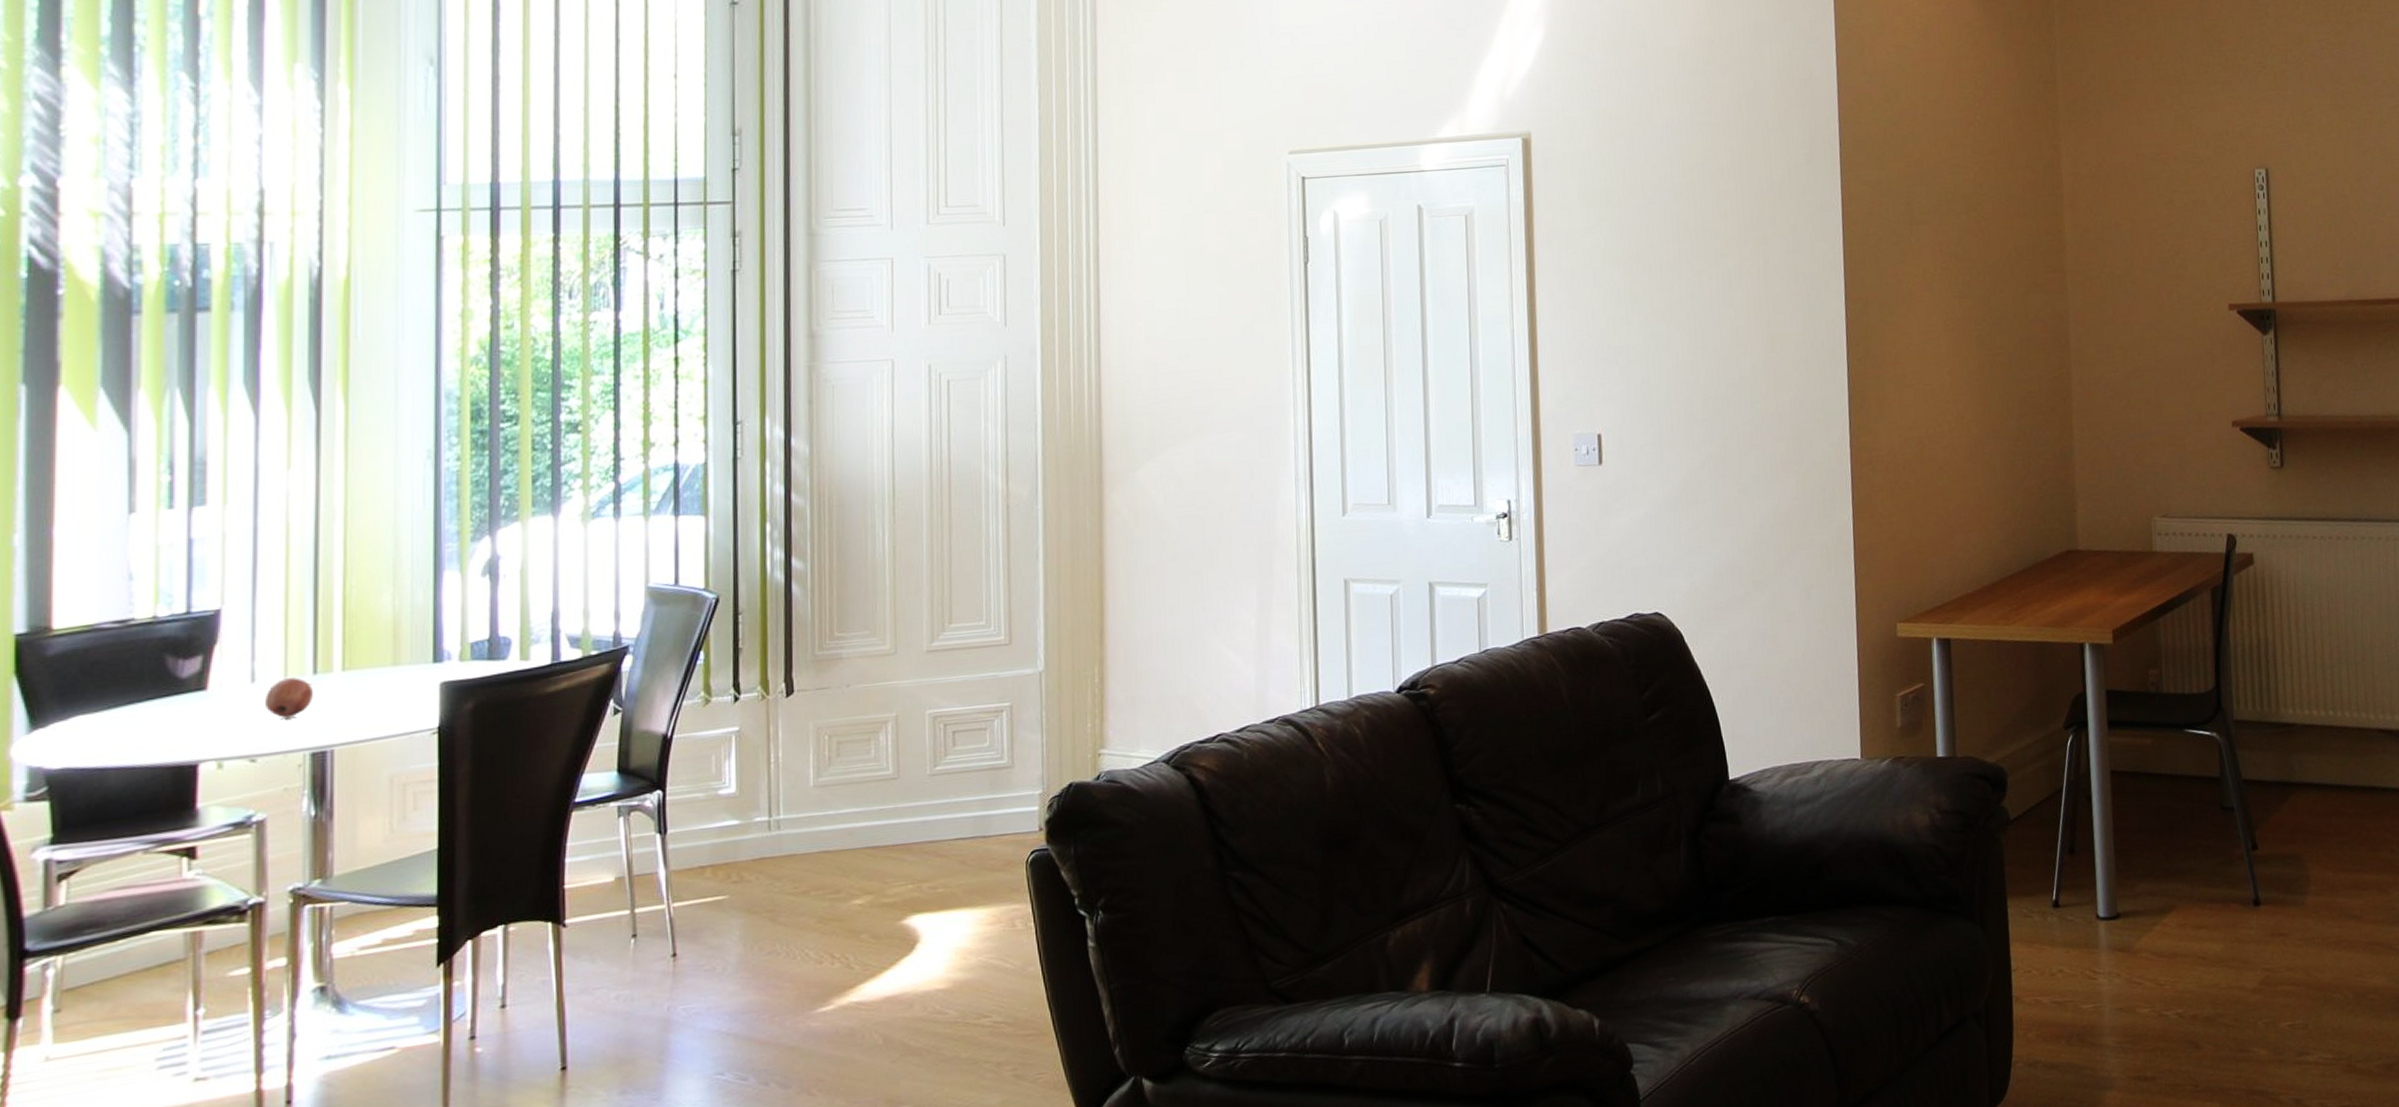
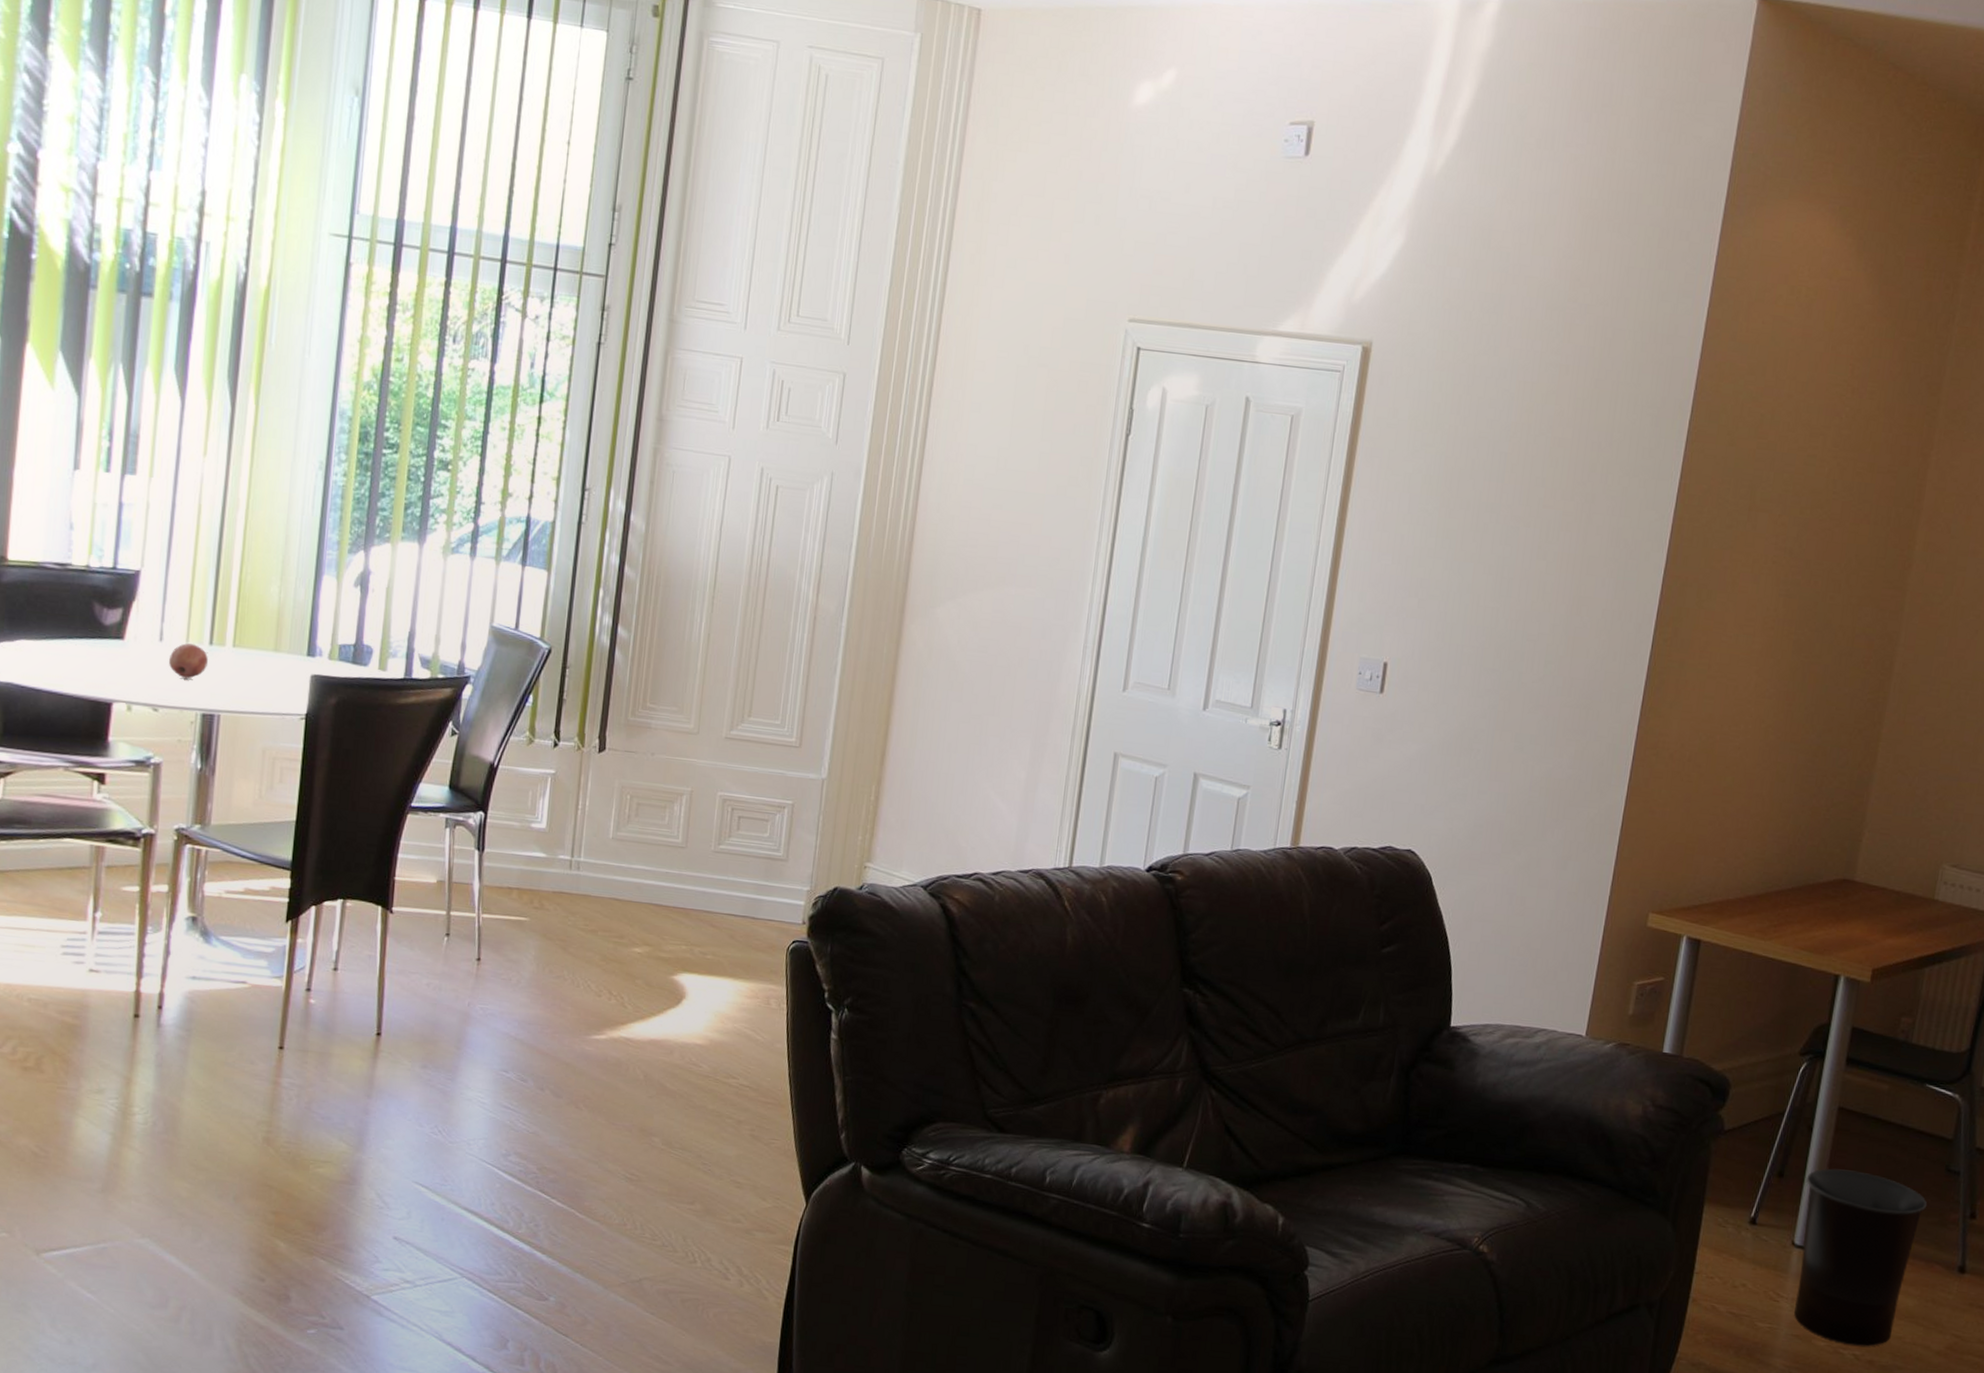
waste bin: none [2097,829,2211,1005] -> present [1794,1168,1927,1346]

